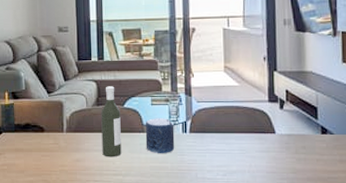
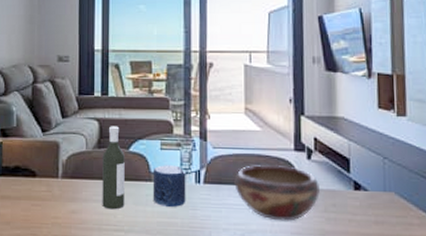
decorative bowl: none [216,114,292,162] -> present [234,164,321,221]

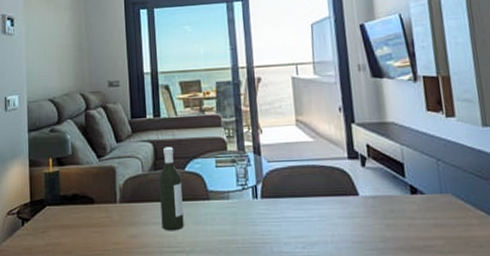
candle: present [153,165,186,207] -> none [209,182,245,224]
decorative bowl: present [234,164,321,221] -> none [291,174,378,231]

